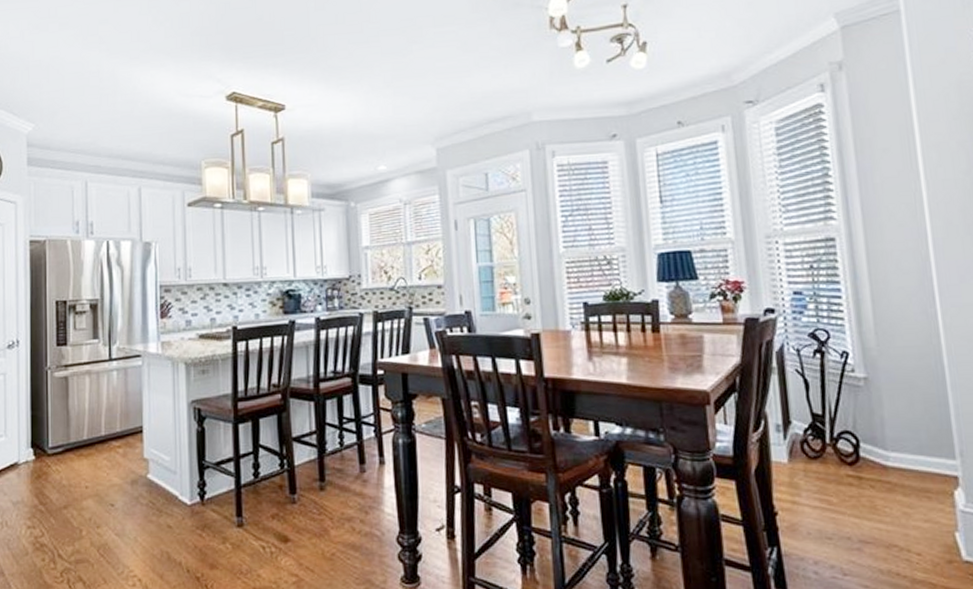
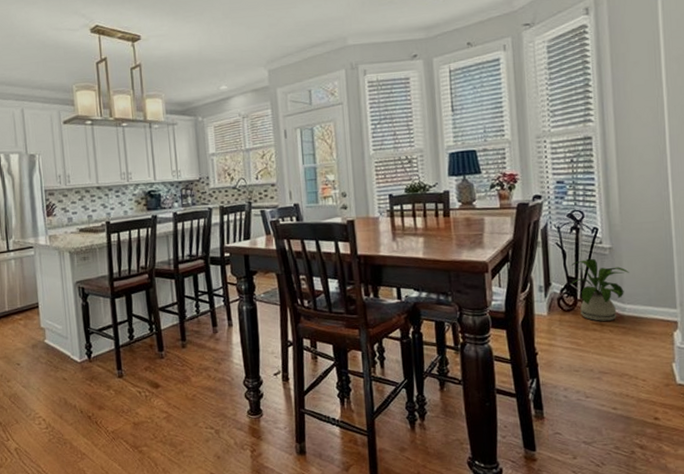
house plant: none [815,390,891,473] -> present [569,258,629,321]

